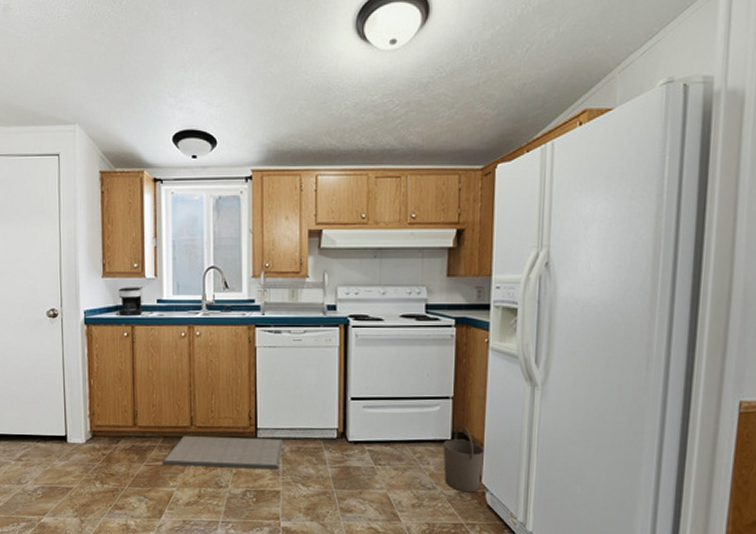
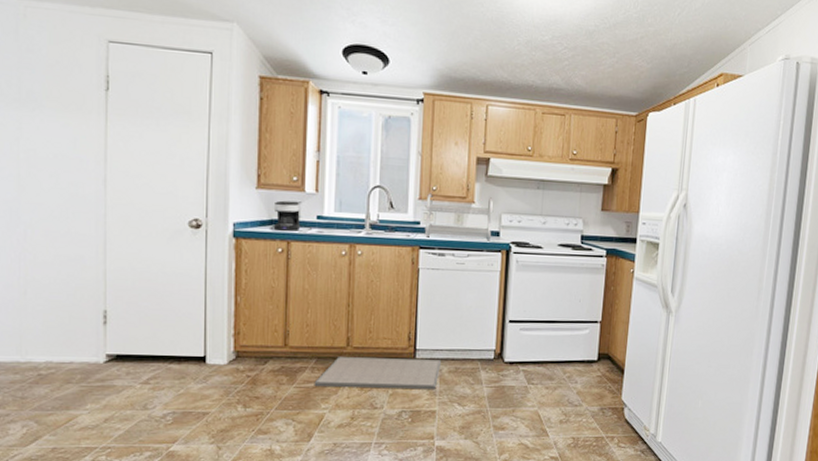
bucket: present [443,424,485,493] -> none [589,346,626,408]

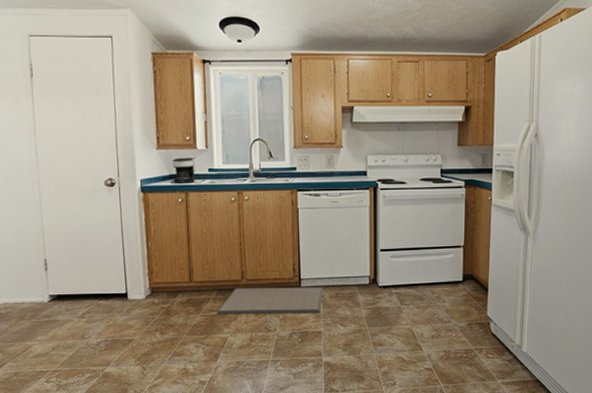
dish rack: present [424,193,494,241] -> none [300,141,360,181]

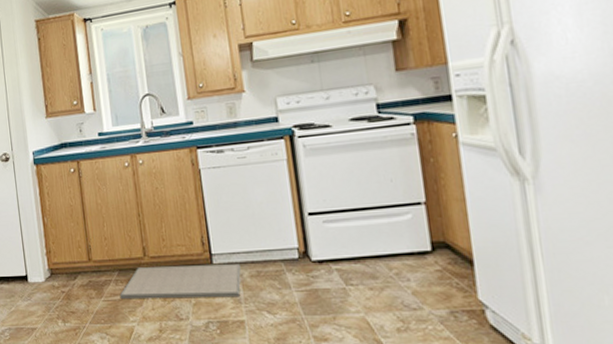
coffee maker: present [170,157,205,185] -> none [61,123,96,154]

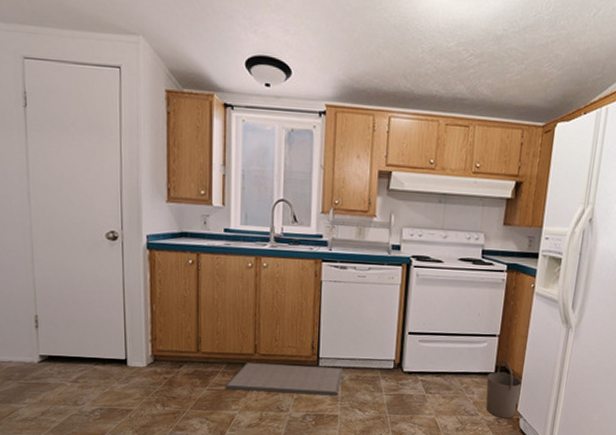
dish rack: none [195,82,271,136] -> present [326,207,395,255]
bucket: none [422,232,477,311] -> present [486,359,523,419]

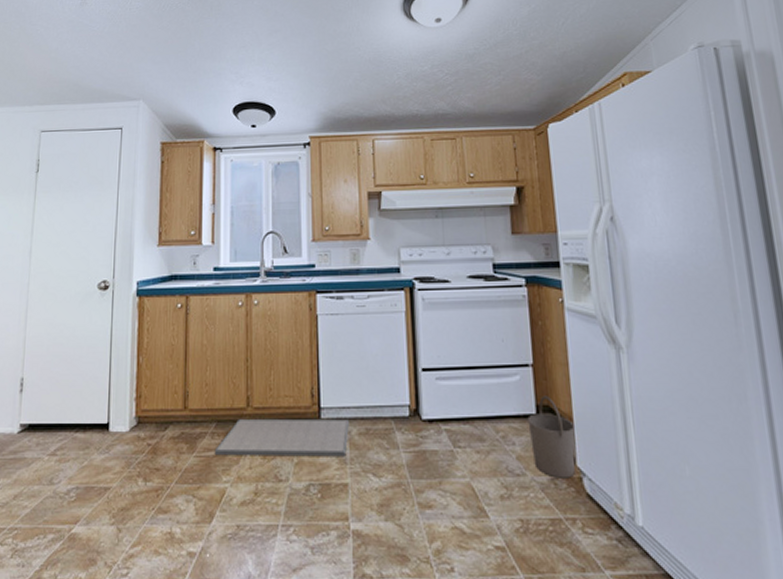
dish rack: present [326,207,395,255] -> none [319,232,392,281]

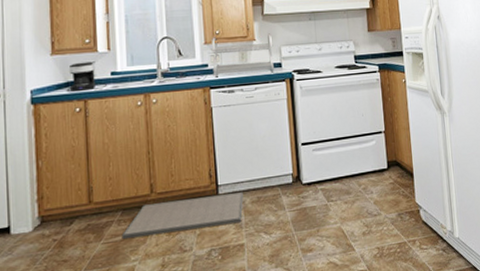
coffee maker: none [170,255,209,287] -> present [66,61,107,93]
dish rack: none [319,232,392,281] -> present [211,33,275,78]
bucket: present [527,396,576,479] -> none [381,153,415,213]

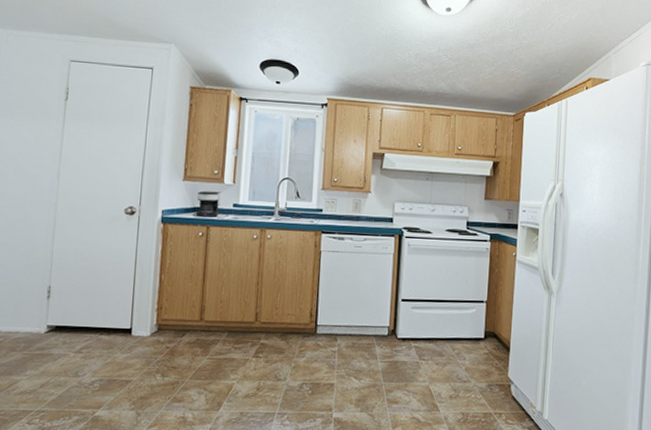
doormat: present [121,192,243,239] -> none [225,331,339,364]
dish rack: present [211,33,275,78] -> none [326,184,388,227]

